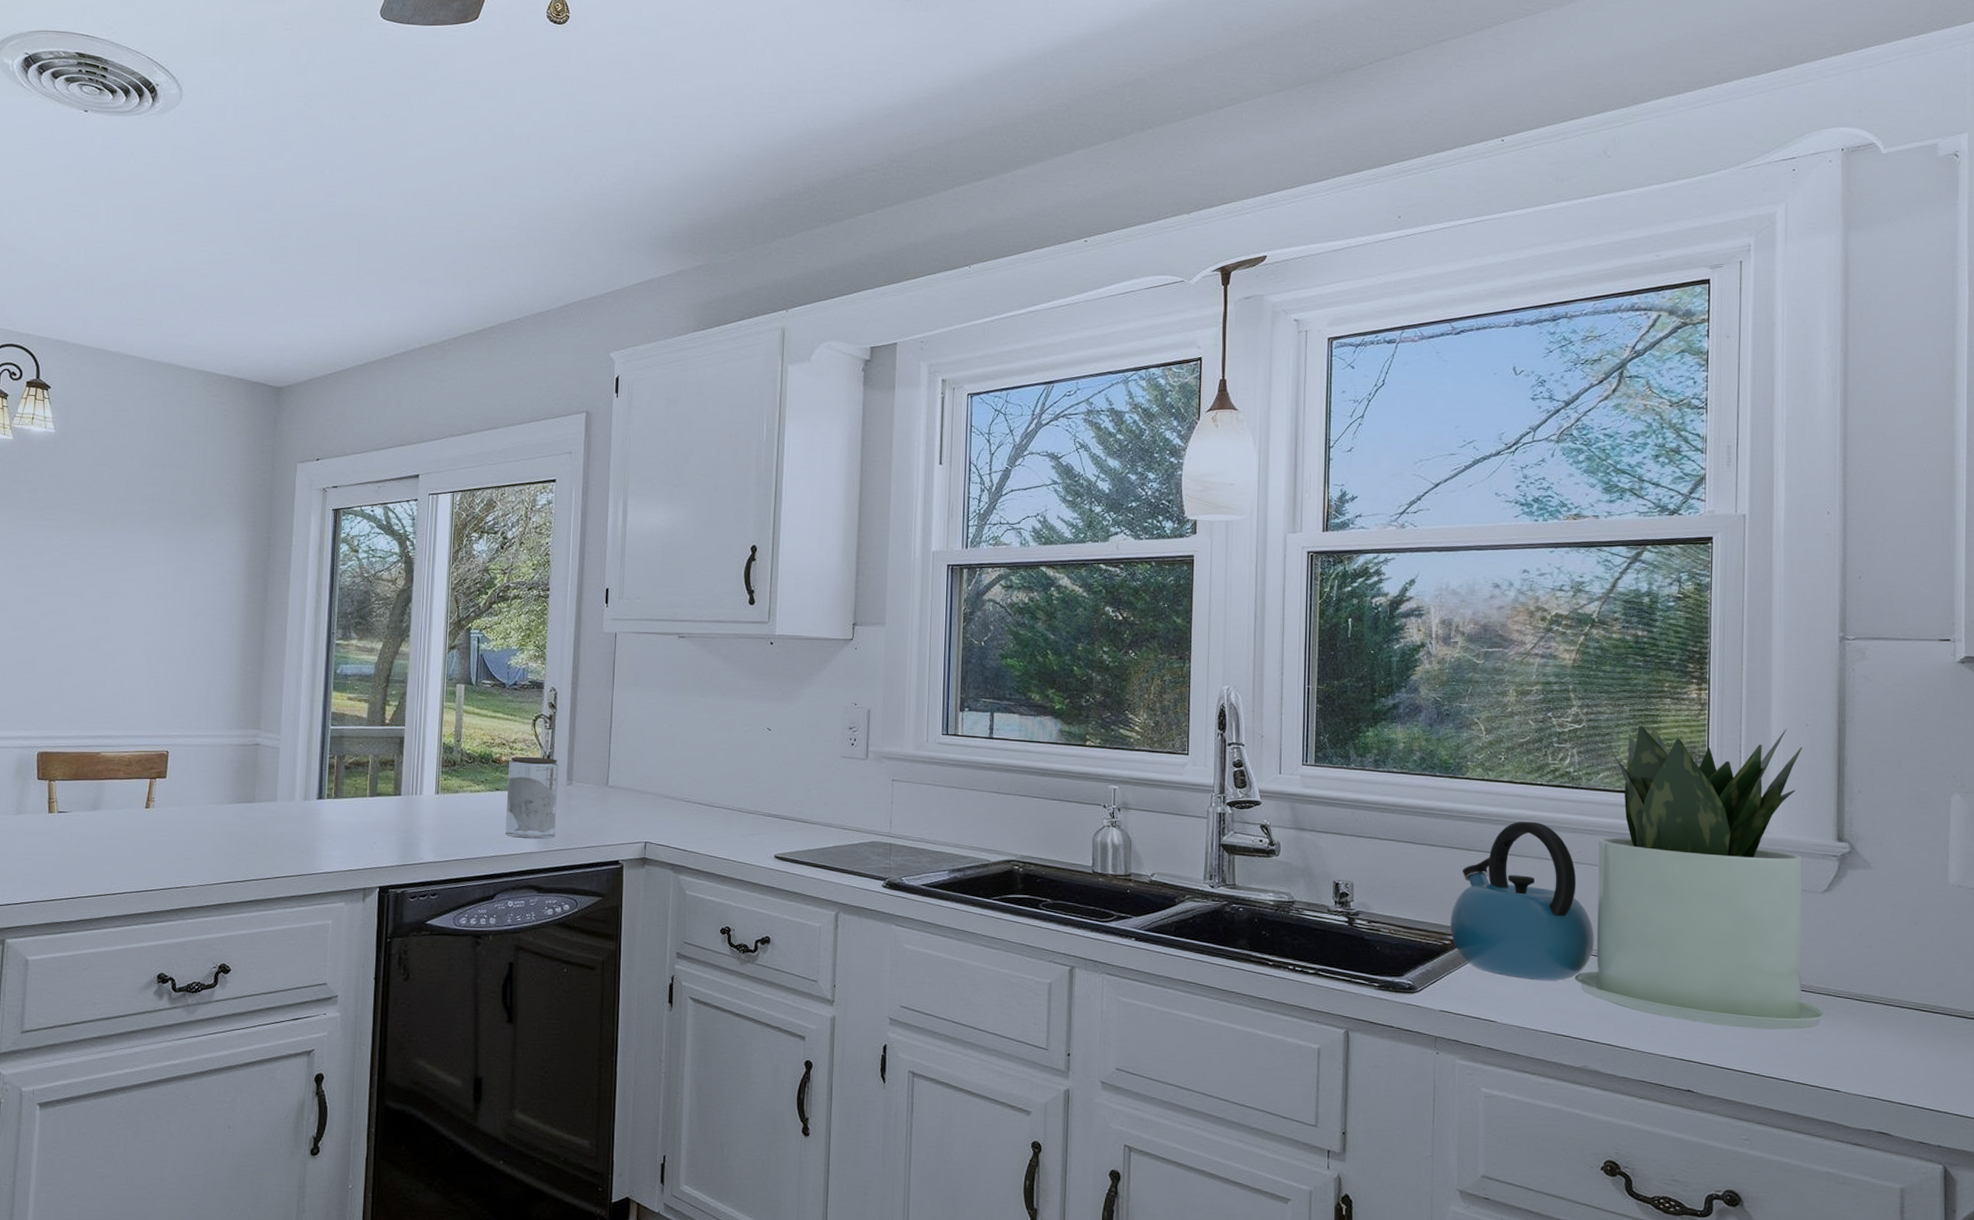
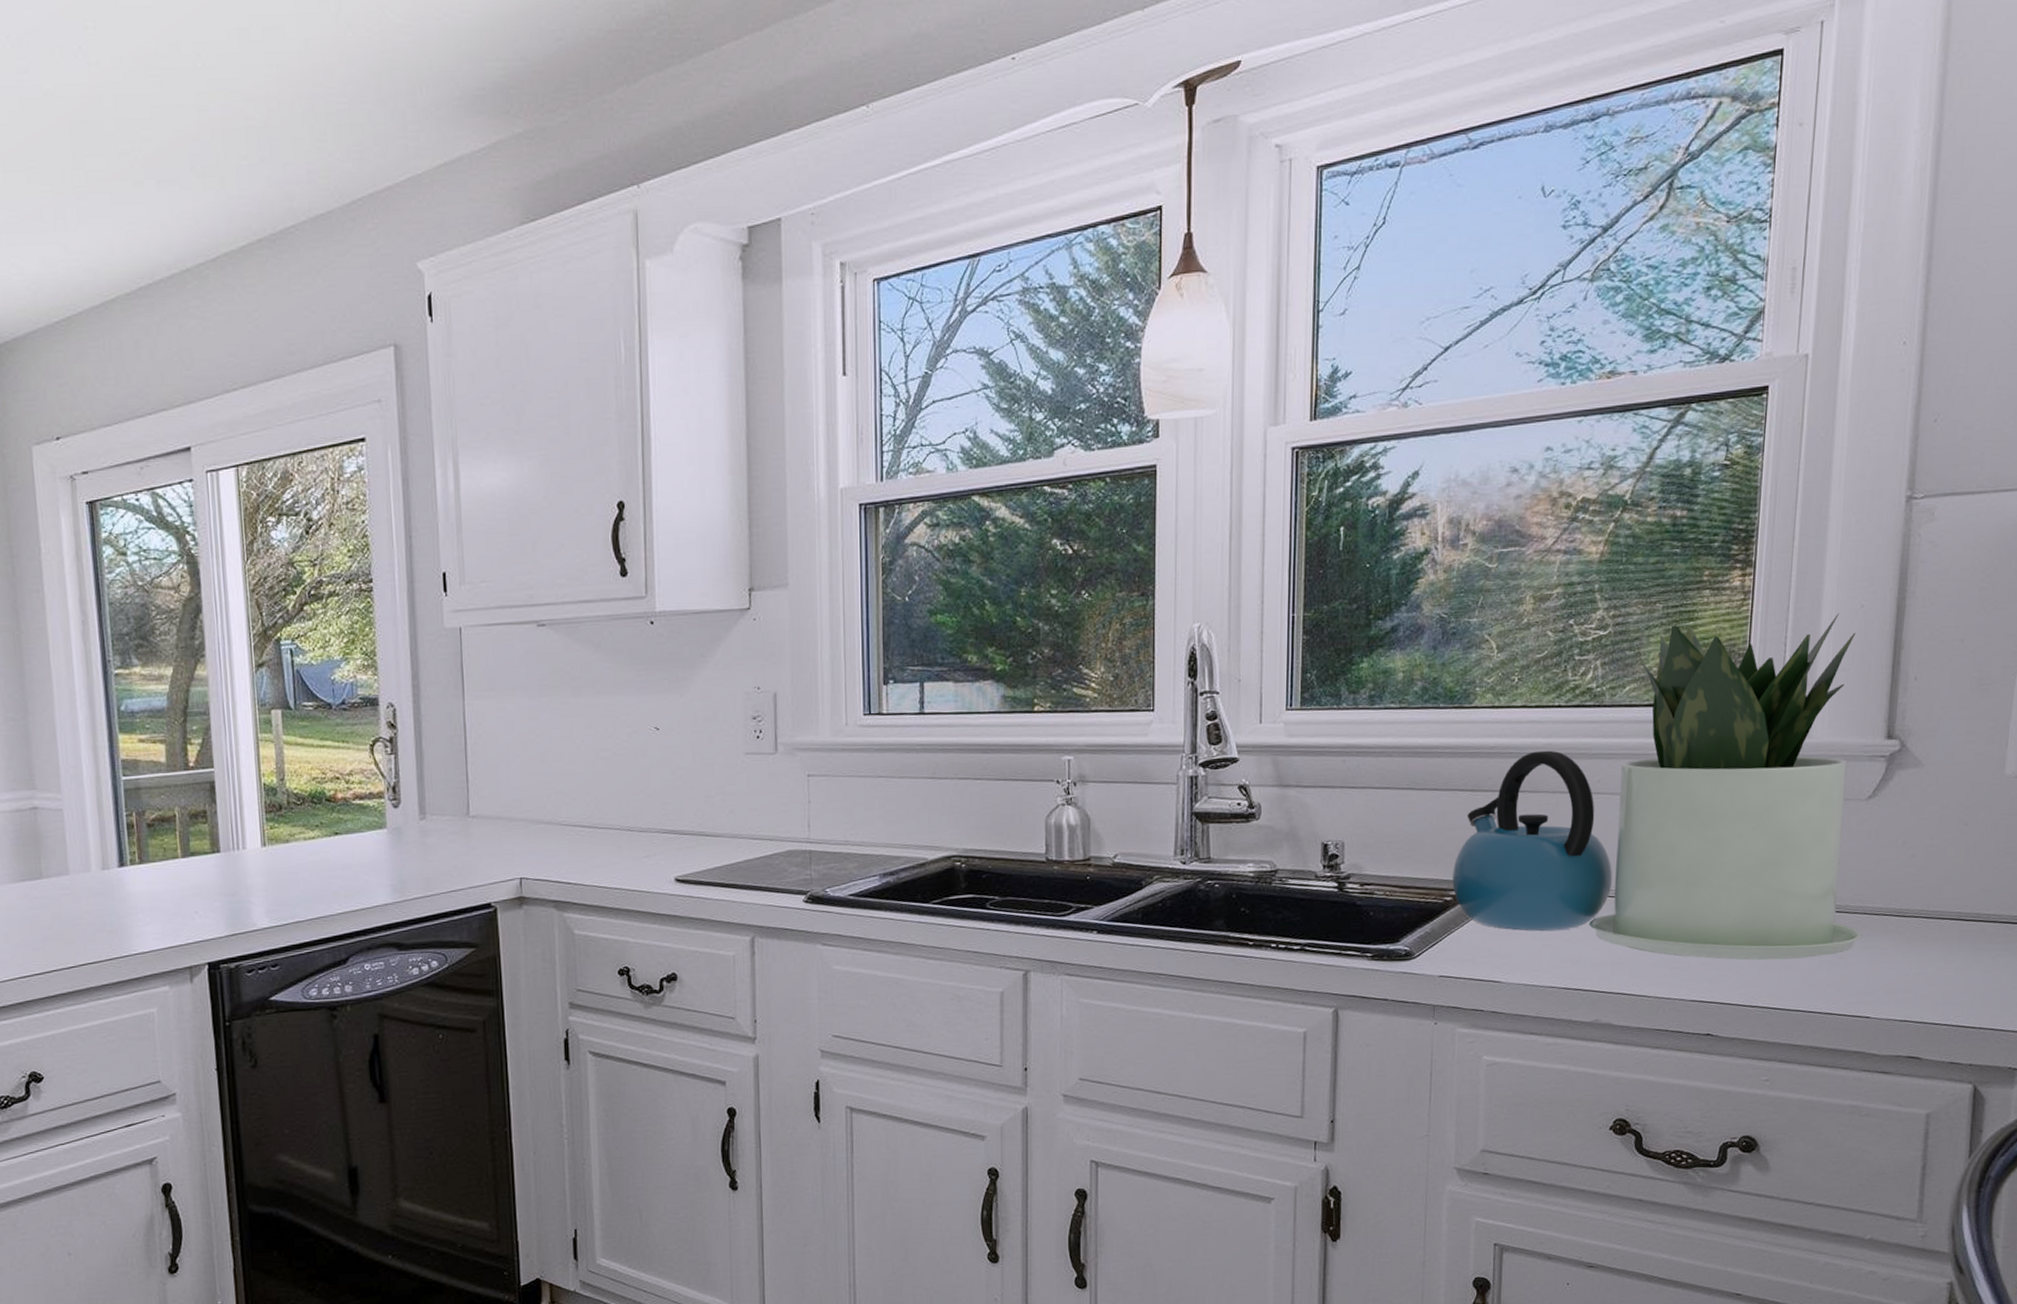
jar: present [505,756,559,839] -> none [347,789,412,889]

